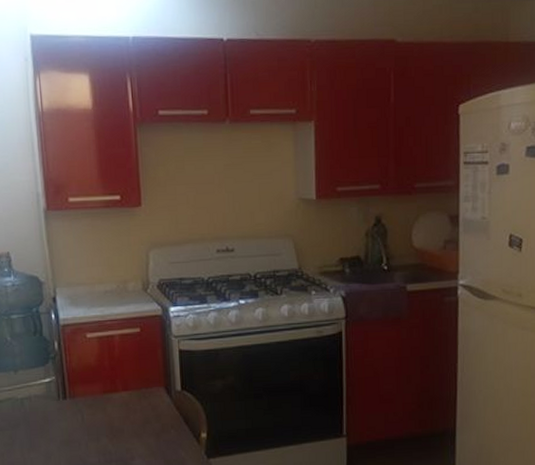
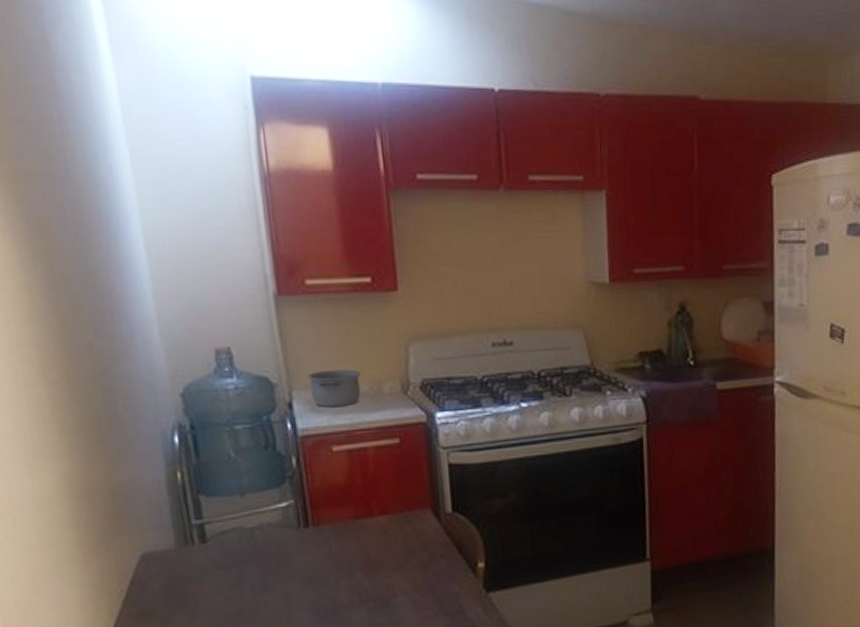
cooking pot: none [67,270,111,302] -> present [306,369,361,408]

